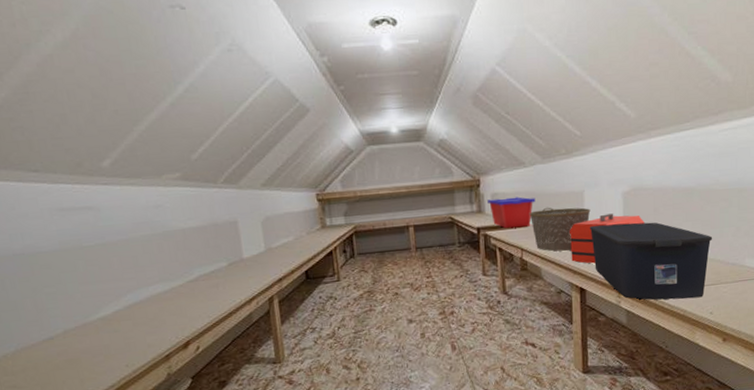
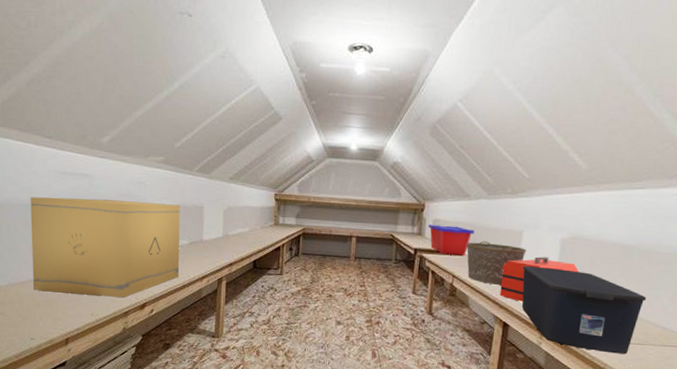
cardboard box: none [24,224,223,352] -> present [30,197,180,298]

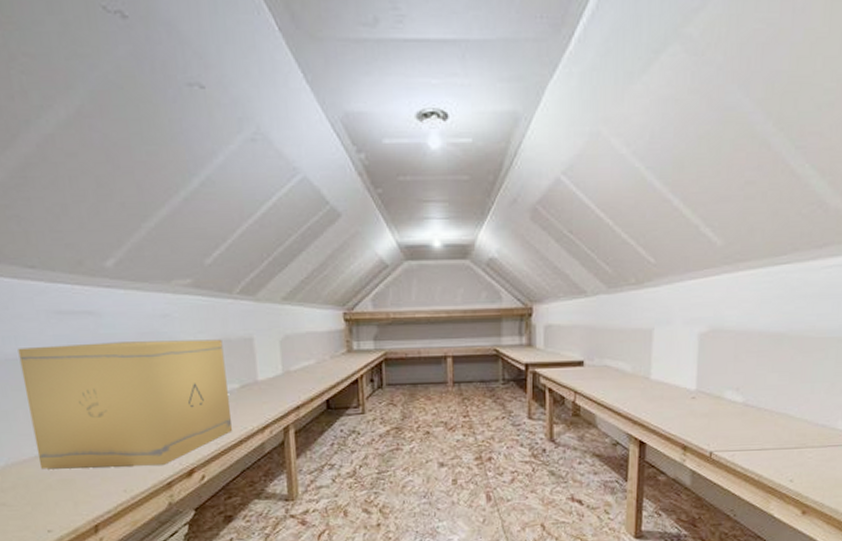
storage bin: present [428,224,475,256] -> none [540,331,596,367]
basket: present [466,240,527,286] -> none [587,345,660,398]
toolbox: present [499,256,579,302] -> none [632,357,722,414]
storage container: present [521,265,647,355] -> none [656,369,802,463]

